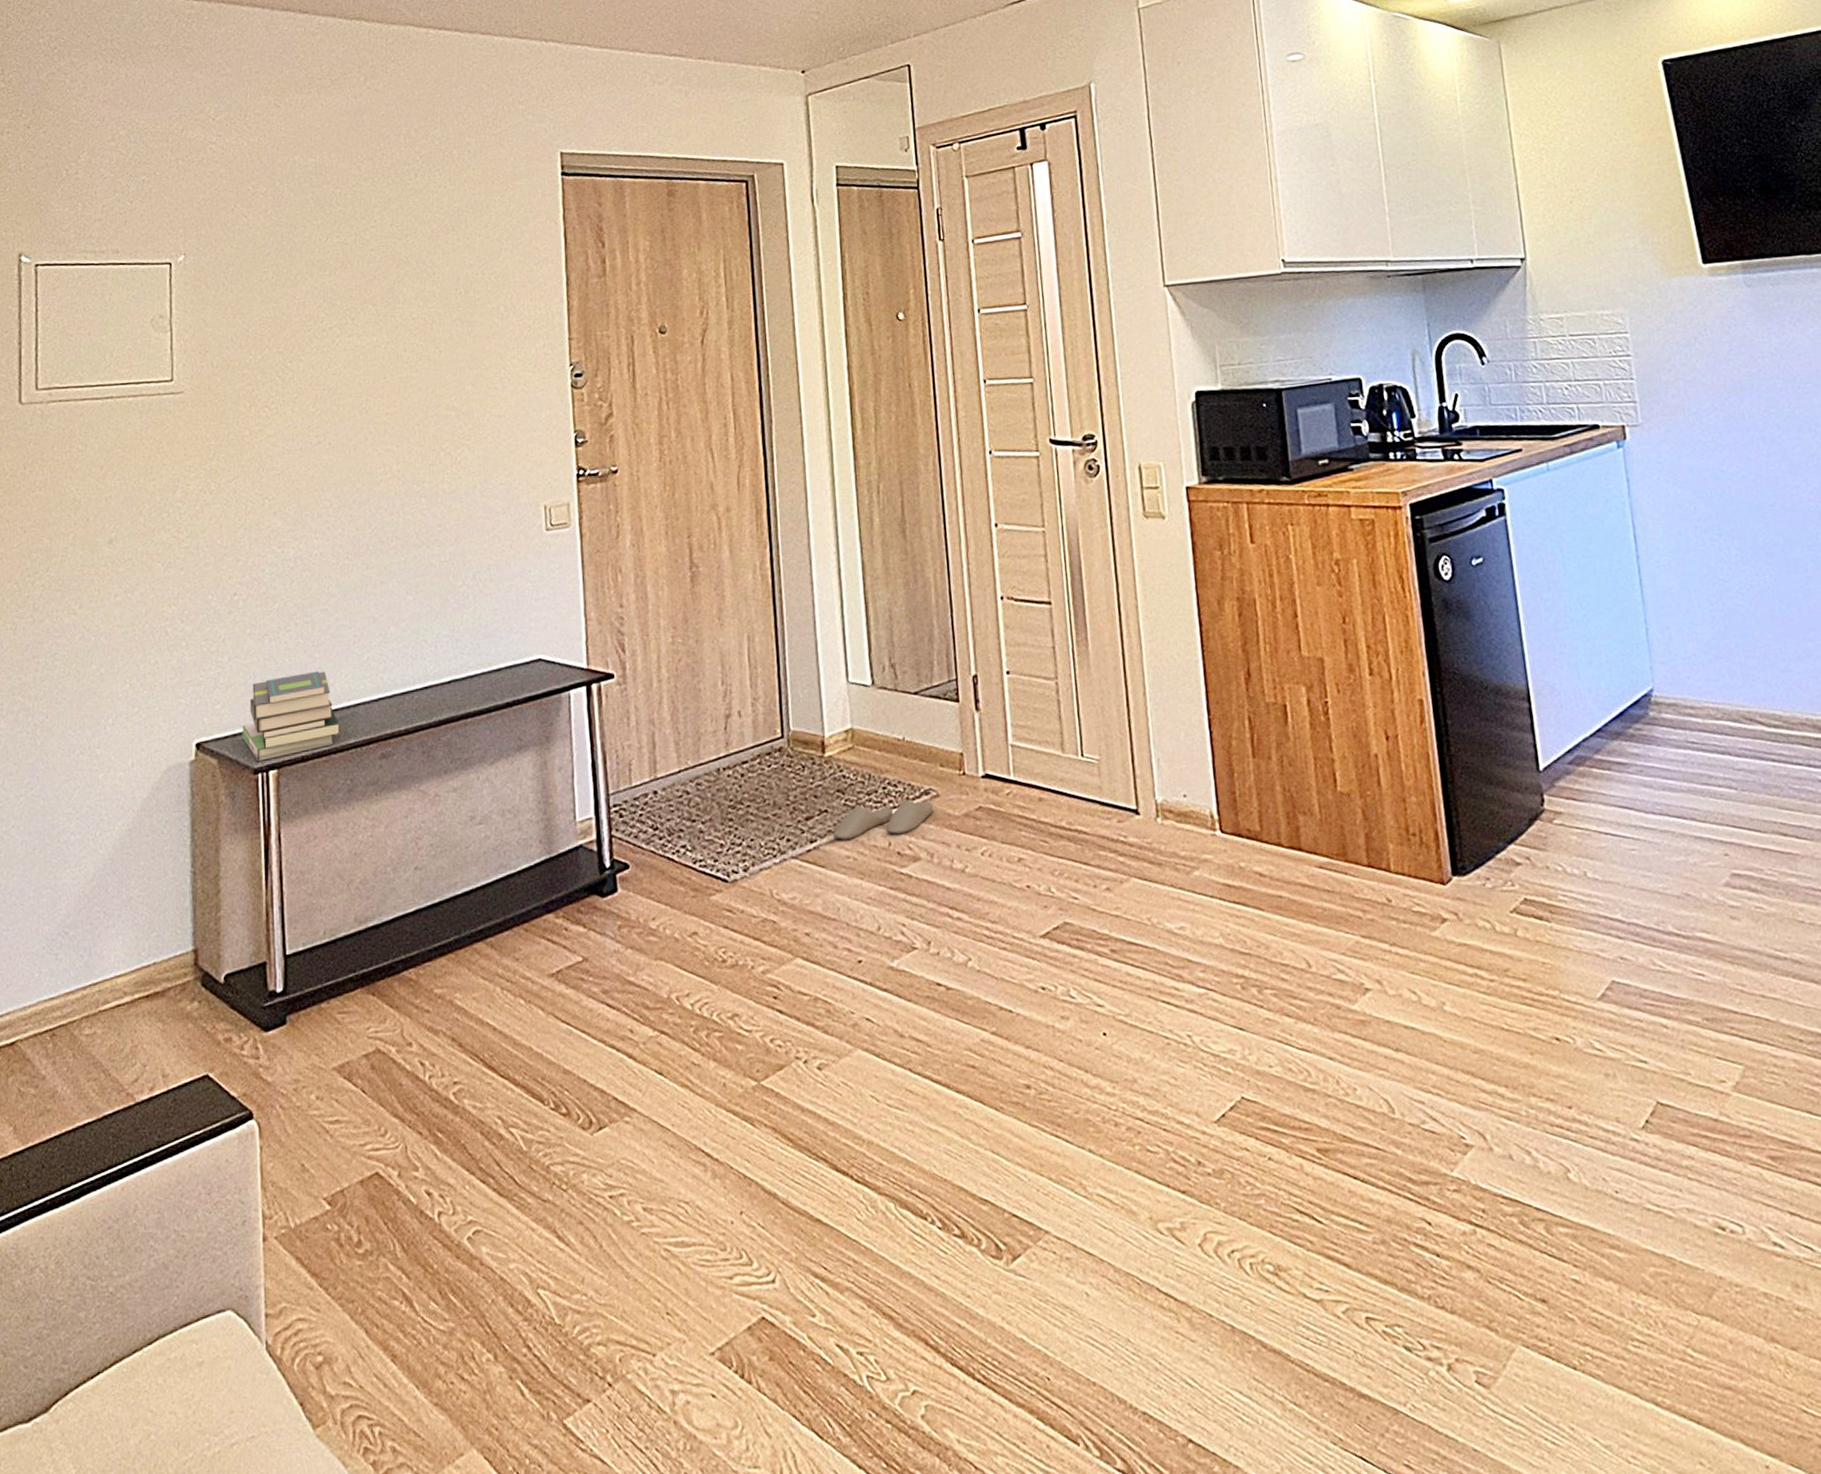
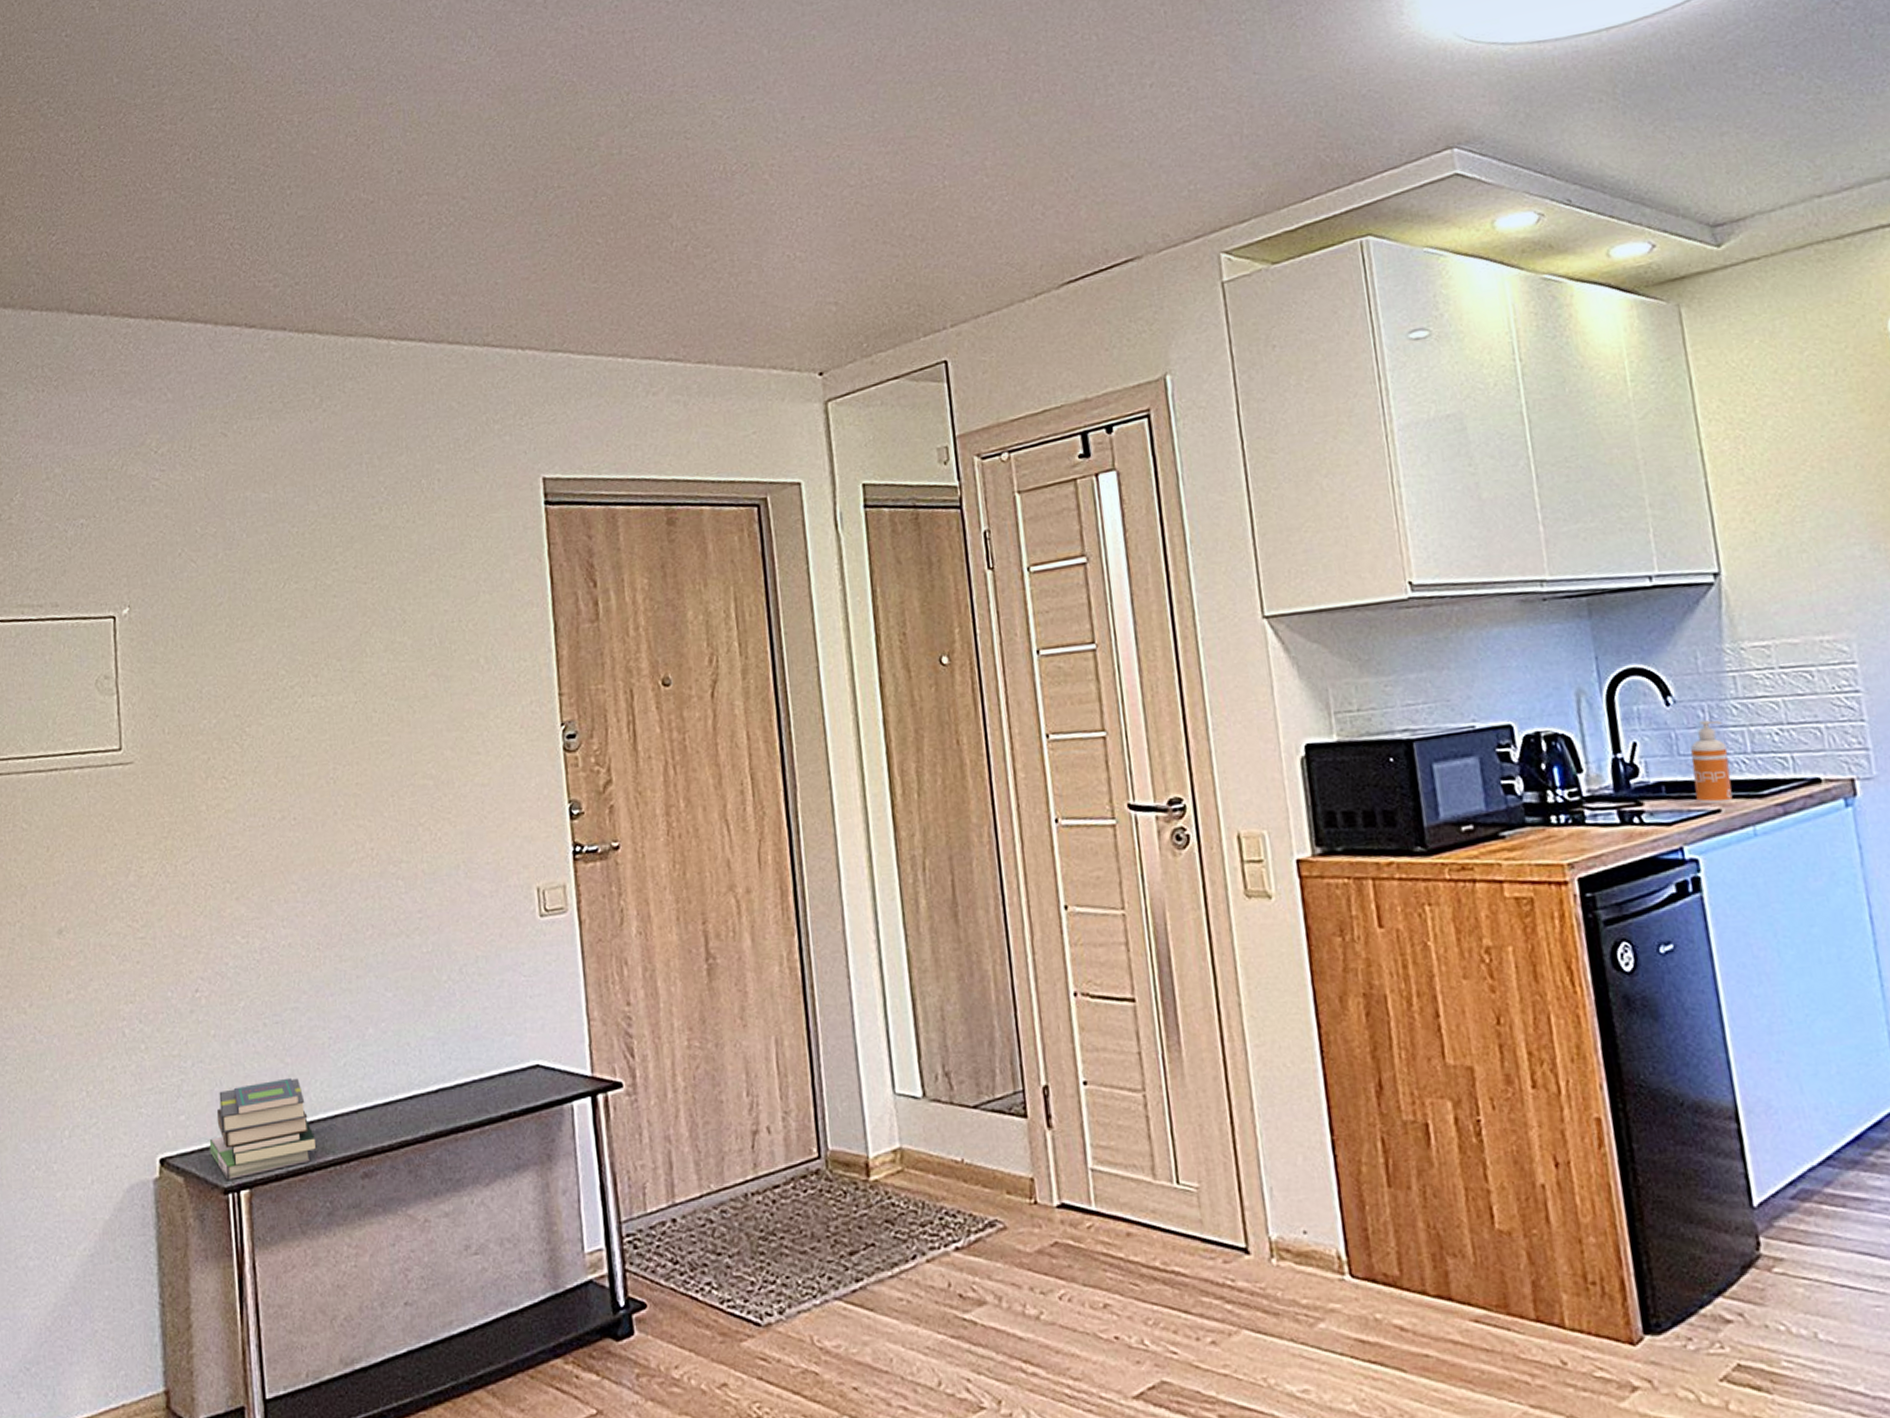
slippers: present [833,800,934,840] -> none [882,1233,1000,1279]
soap dispenser: none [1499,377,1532,445] -> present [1690,720,1733,804]

